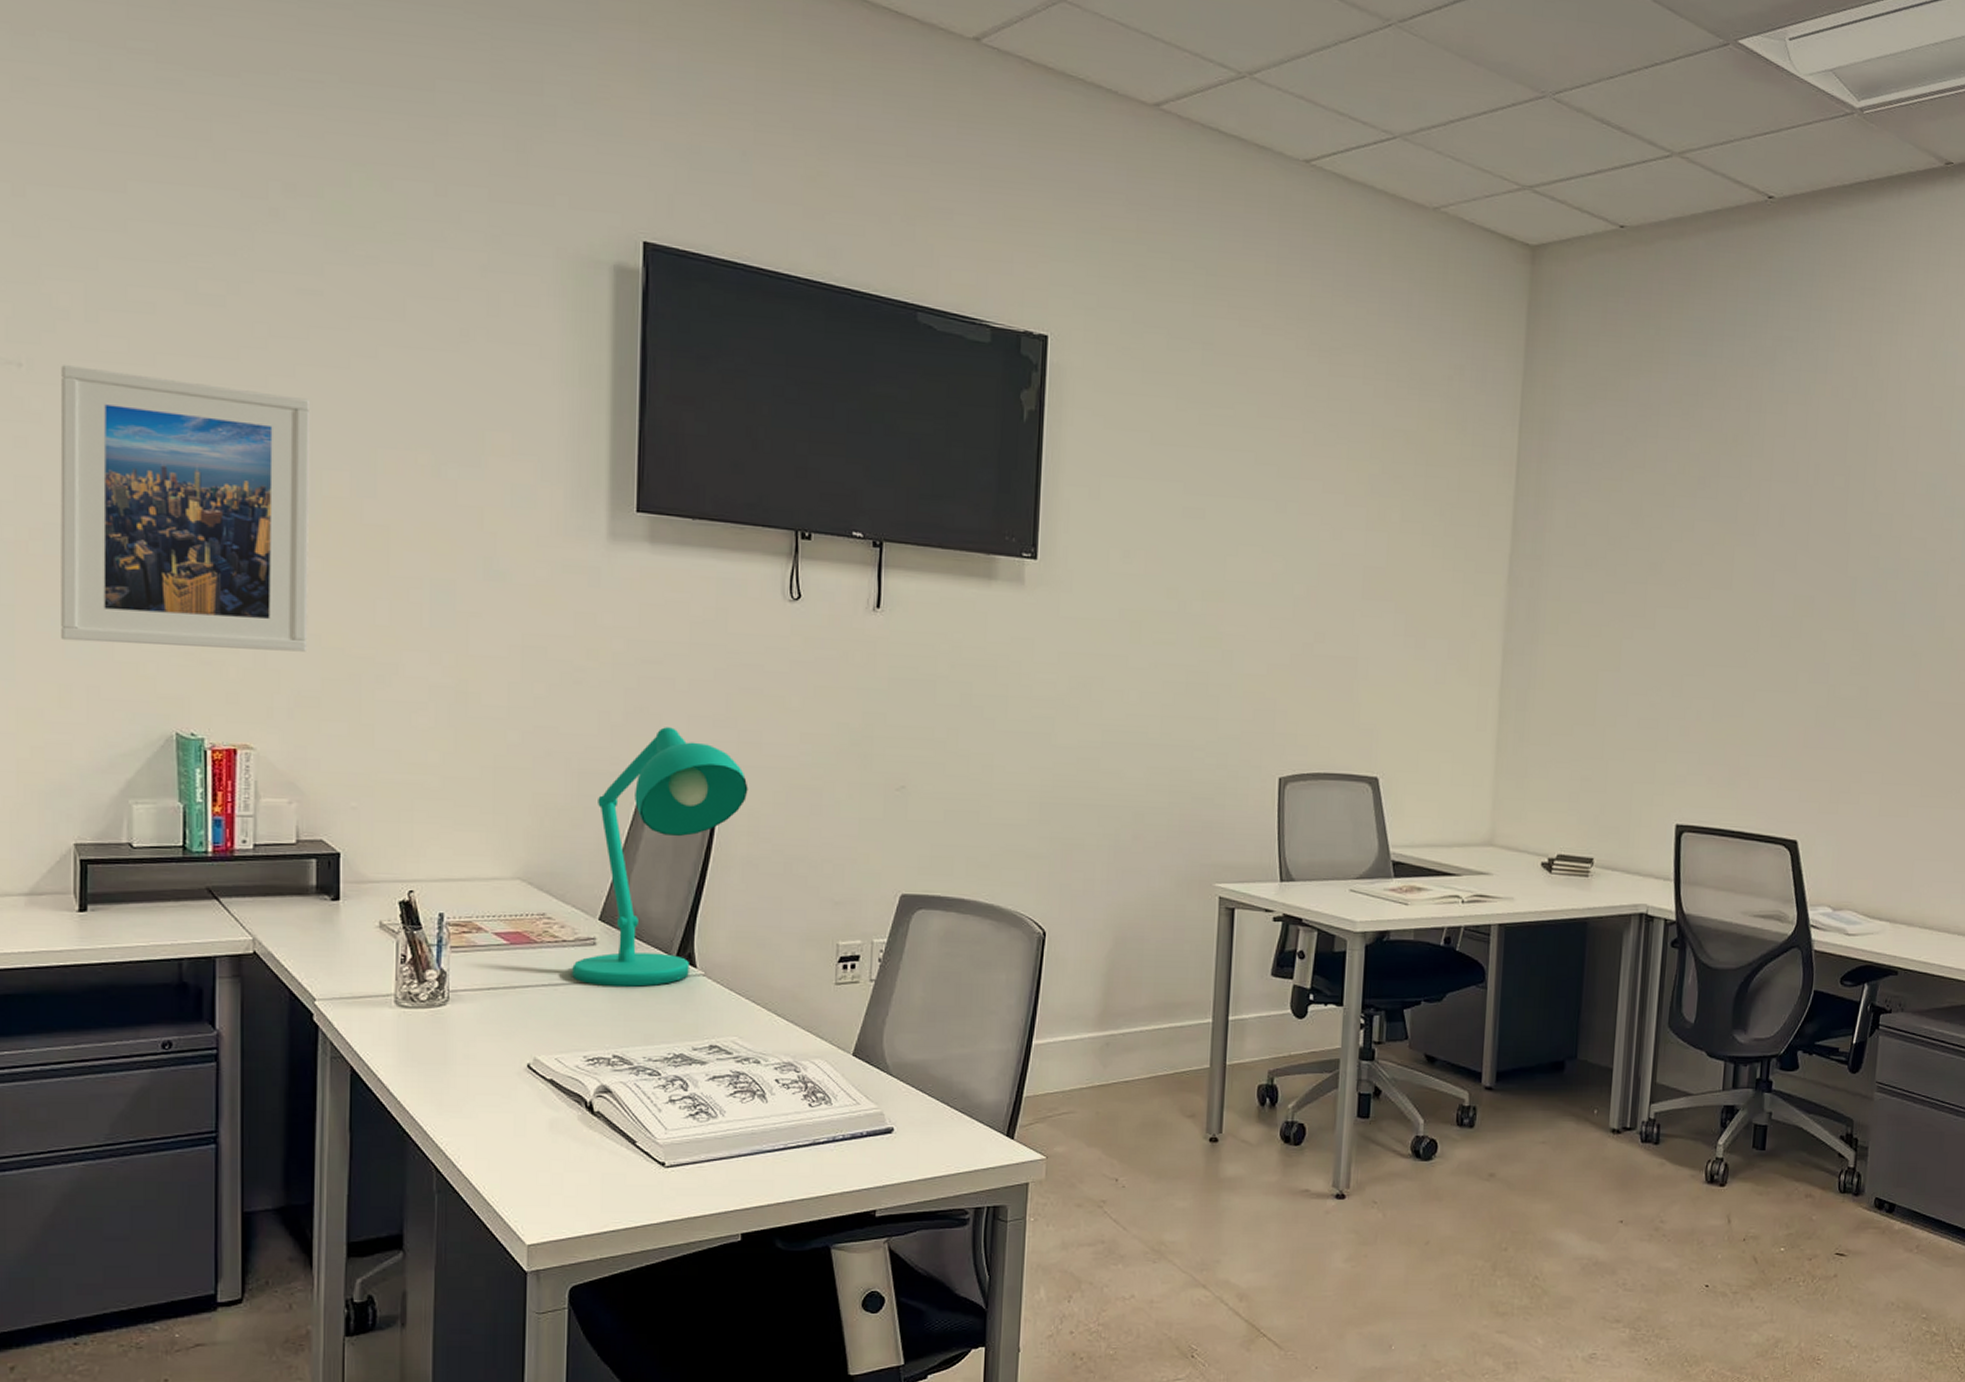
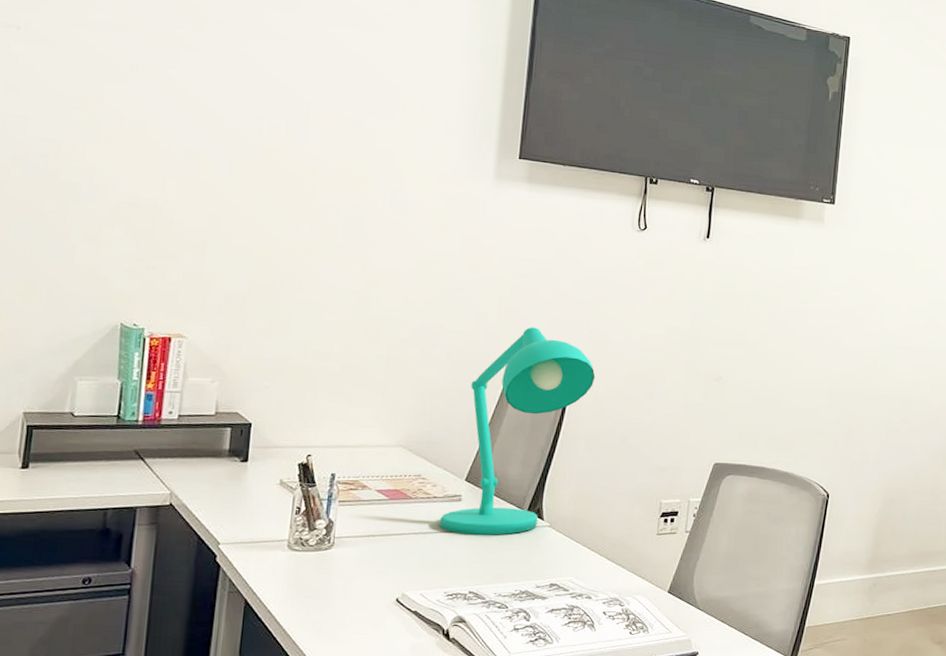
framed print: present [60,365,311,652] -> none [30,29,260,261]

